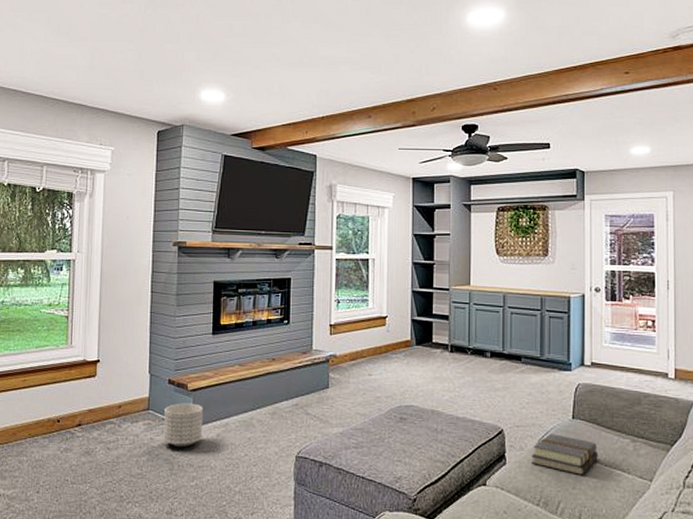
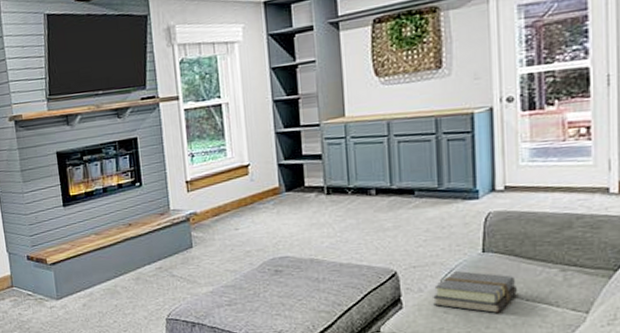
planter: present [163,403,203,448] -> none [27,276,69,320]

